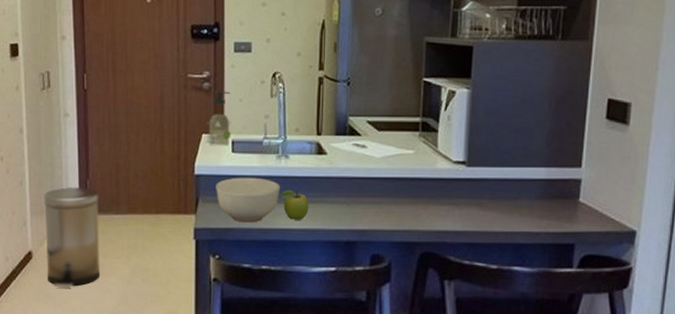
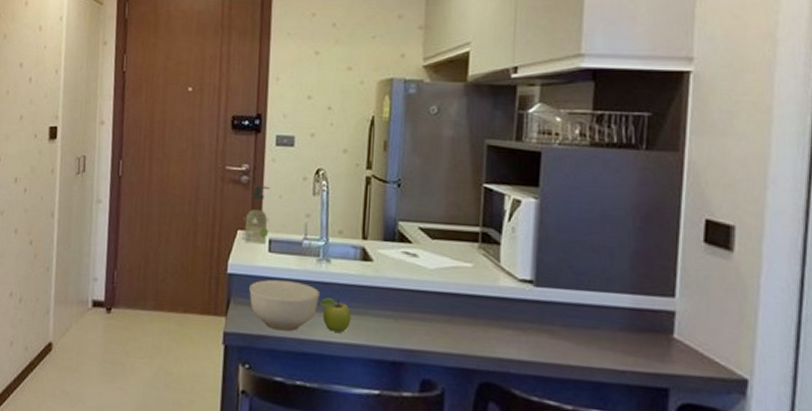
pedal bin: present [44,187,99,287] -> none [65,277,126,386]

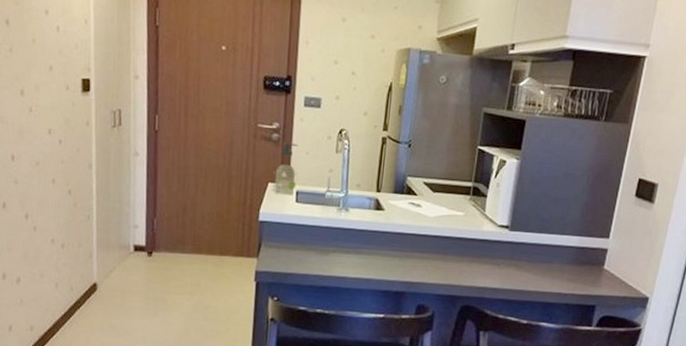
bowl: present [249,279,321,332] -> none [278,225,340,269]
fruit: present [320,297,351,333] -> none [339,240,364,269]

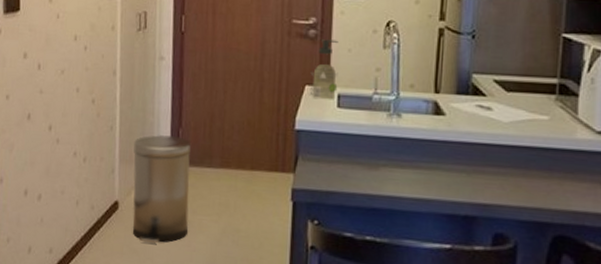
pedal bin: none [111,224,166,319] -> present [132,135,192,243]

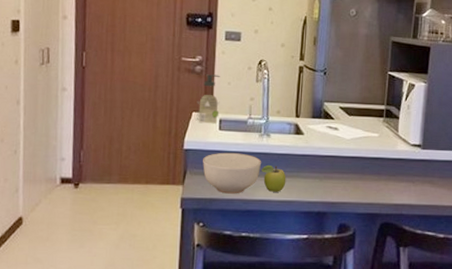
pedal bin: present [132,135,192,243] -> none [36,157,92,251]
bowl: none [317,135,391,187] -> present [203,152,262,194]
fruit: none [390,152,423,188] -> present [261,164,286,192]

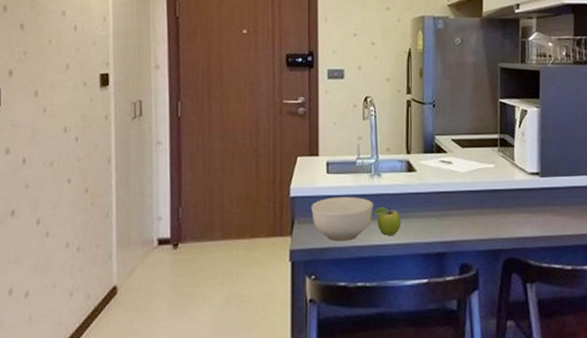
soap dispenser: present [196,74,220,124] -> none [301,115,326,168]

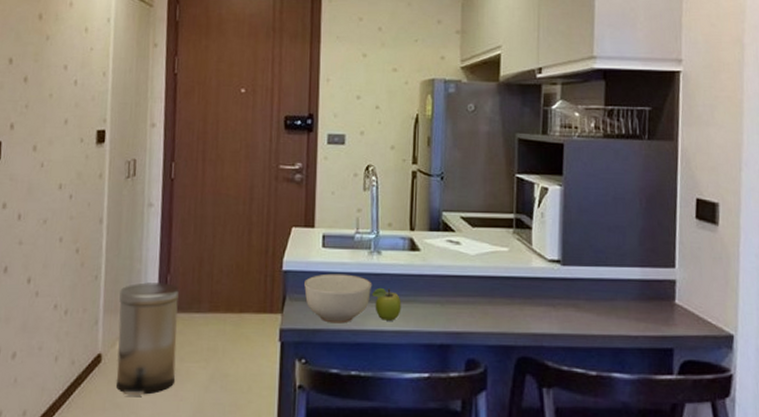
pedal bin: none [132,215,192,322] -> present [116,282,180,395]

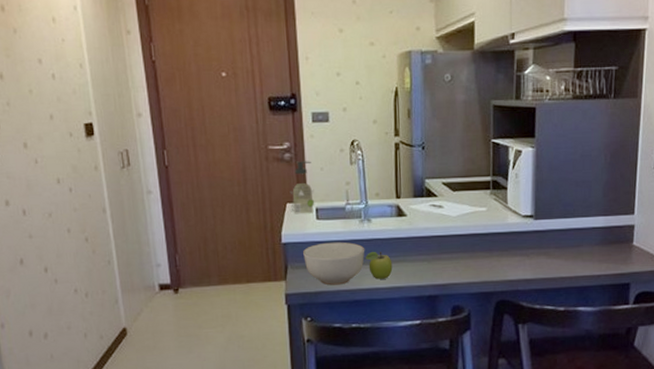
pedal bin: present [116,282,180,395] -> none [133,262,196,360]
soap dispenser: none [296,183,323,241] -> present [289,161,315,215]

